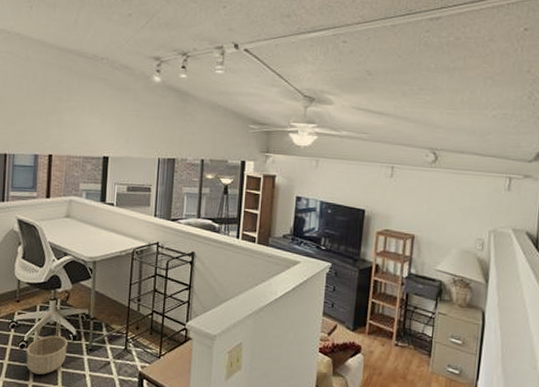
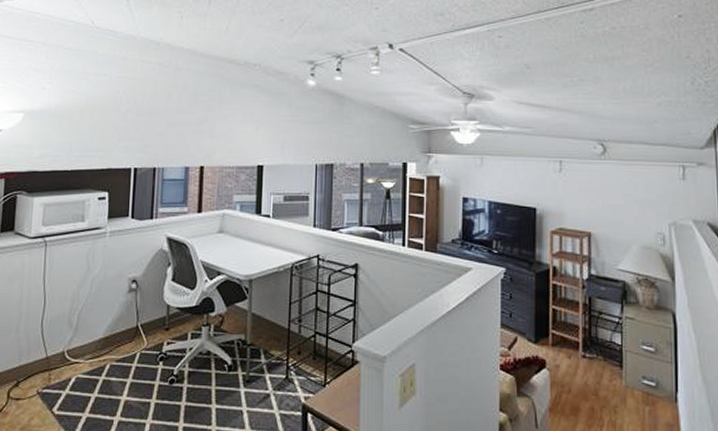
basket: present [26,311,68,375] -> none [176,339,222,414]

